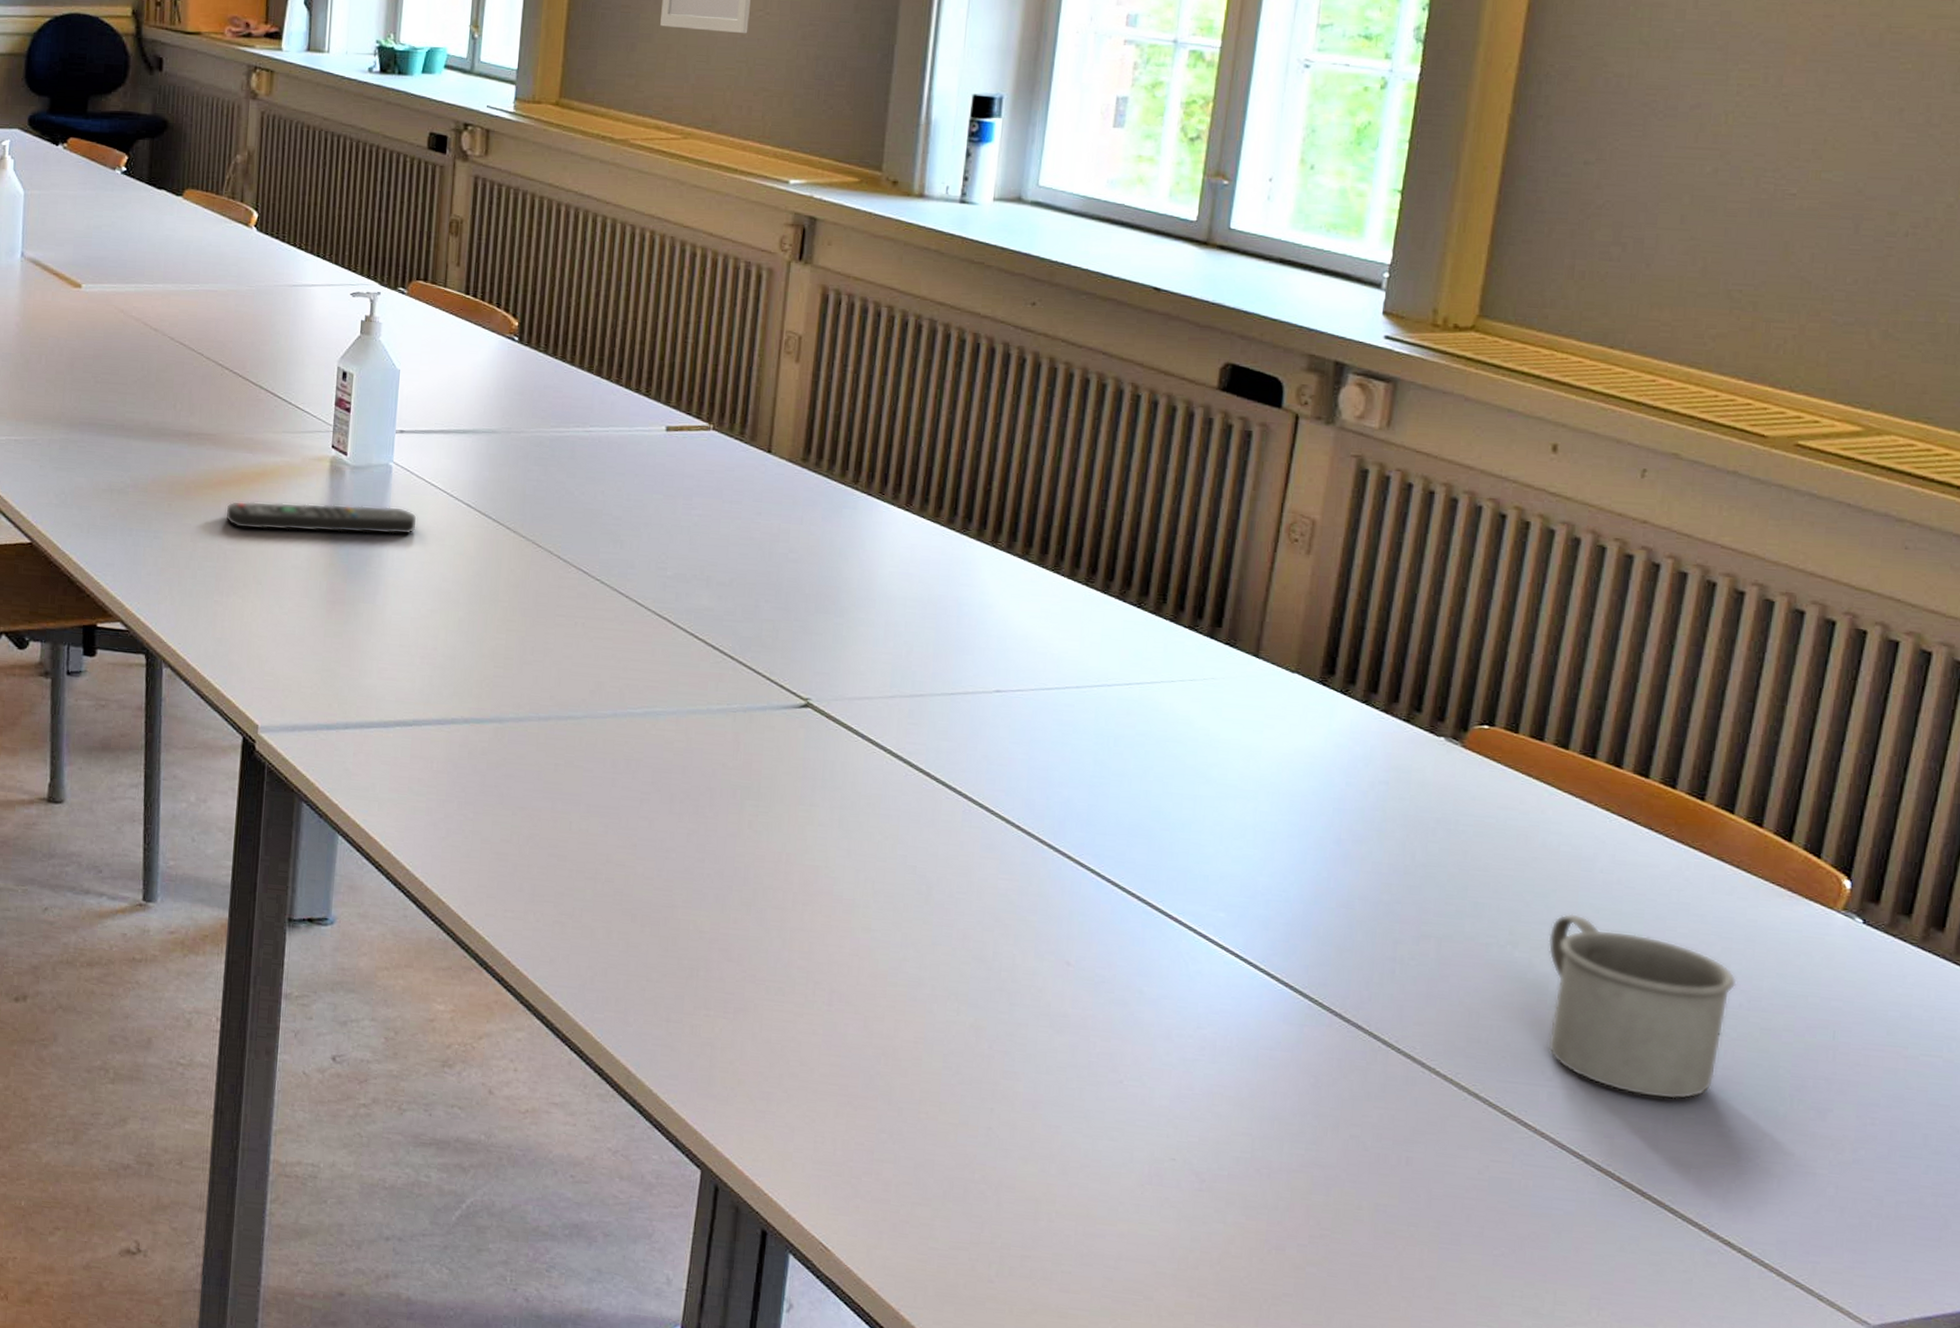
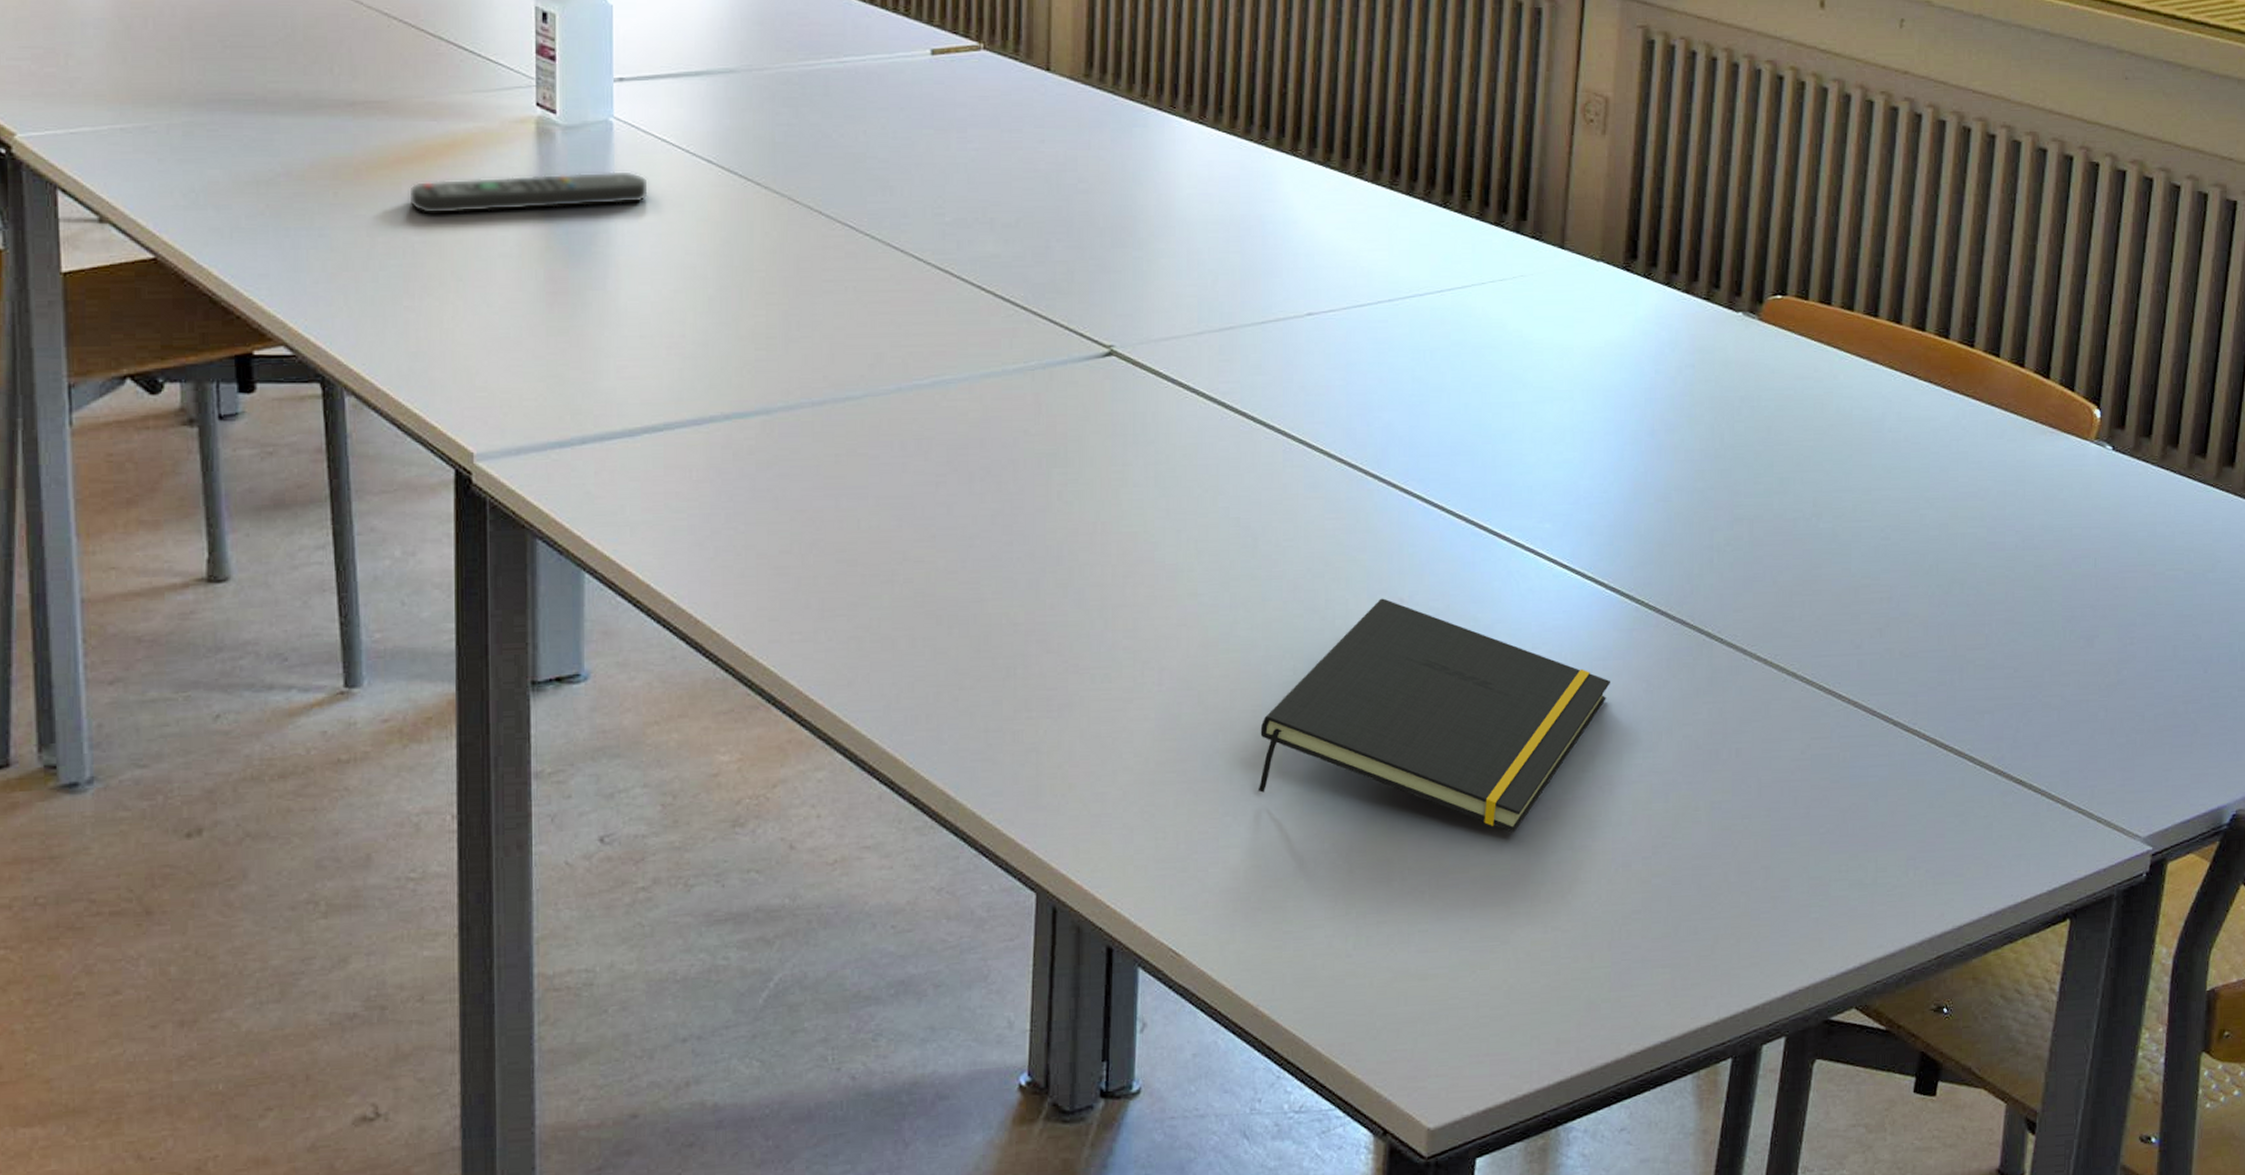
notepad: none [914,958,1276,1197] -> present [1257,598,1610,833]
mug: present [1548,913,1737,1100] -> none [1848,477,2012,651]

